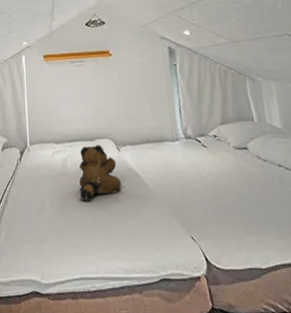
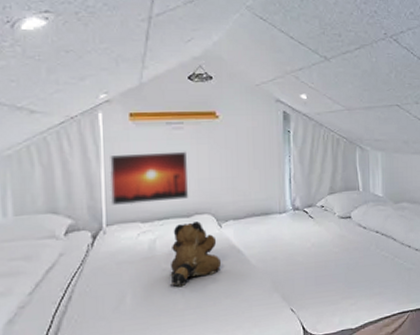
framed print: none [30,84,91,129] -> present [109,151,189,205]

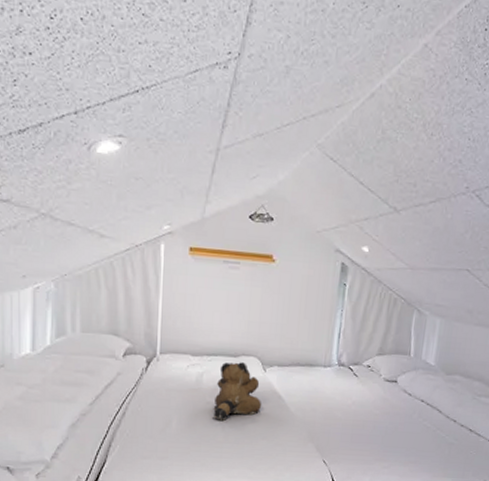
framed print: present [109,151,189,205] -> none [165,287,240,339]

